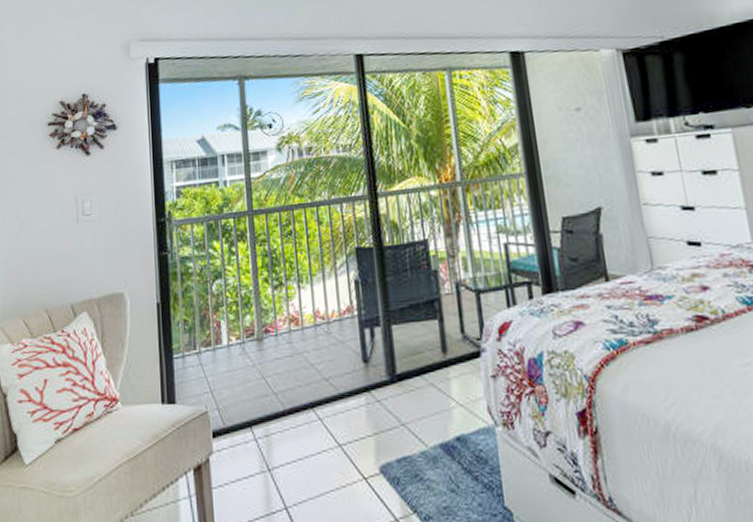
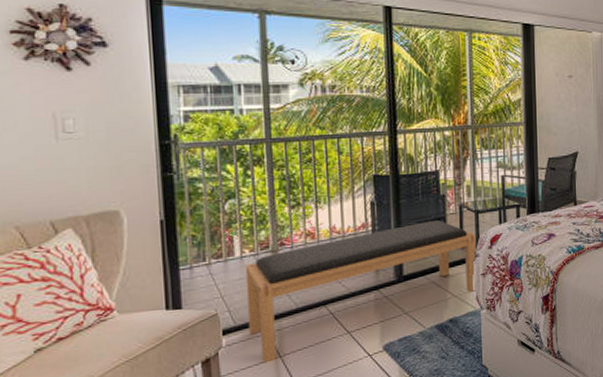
bench: none [232,302,488,477] -> present [245,219,477,363]

